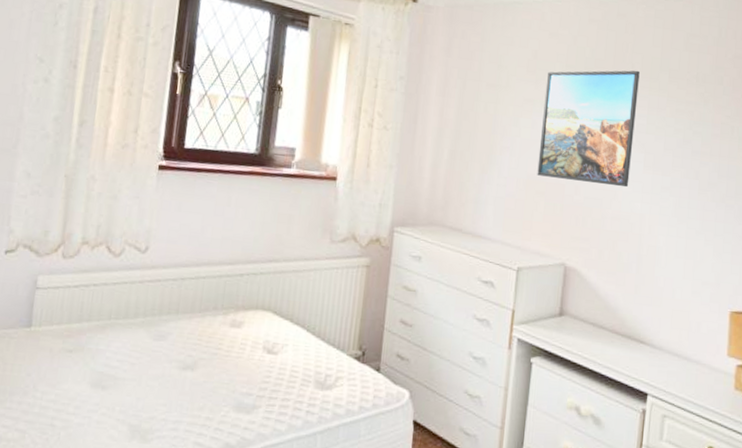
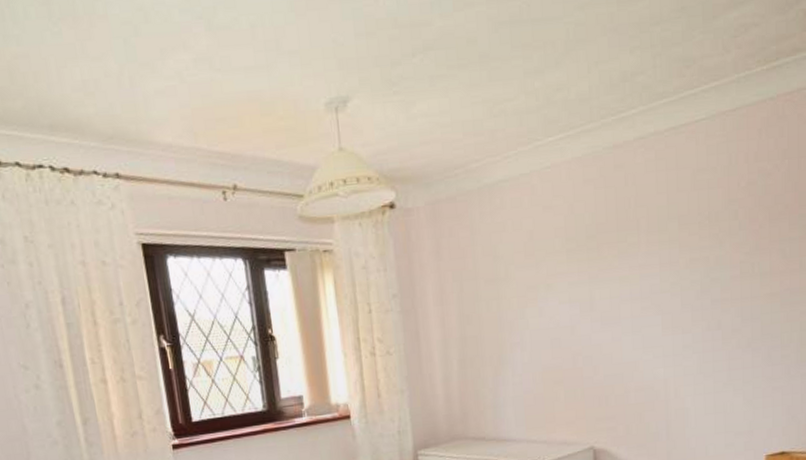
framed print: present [537,70,640,188] -> none [547,225,649,365]

